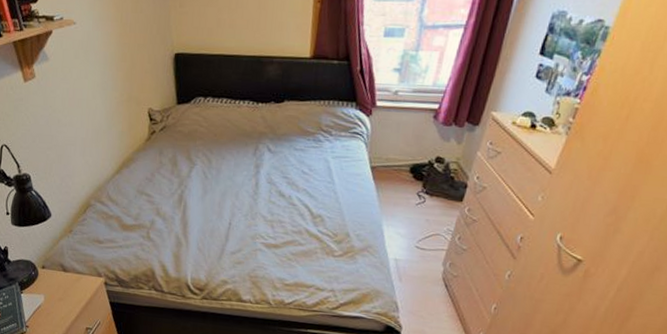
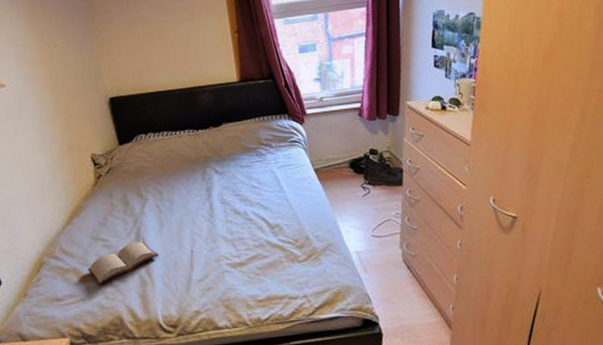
hardback book: none [130,202,198,237] -> present [88,241,160,285]

